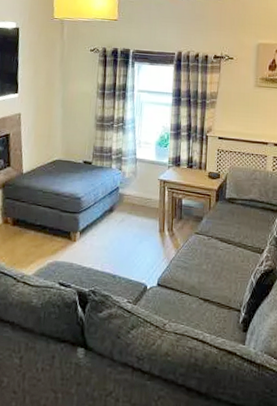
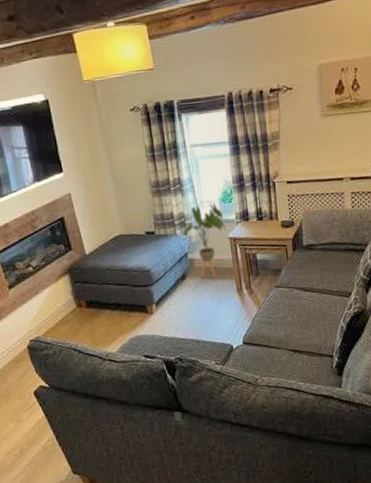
house plant: none [117,145,158,215] -> present [183,203,227,278]

